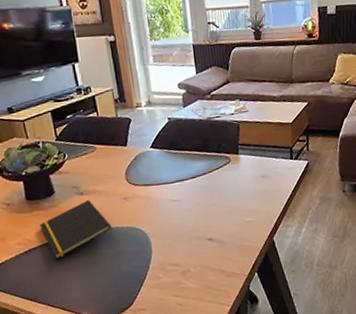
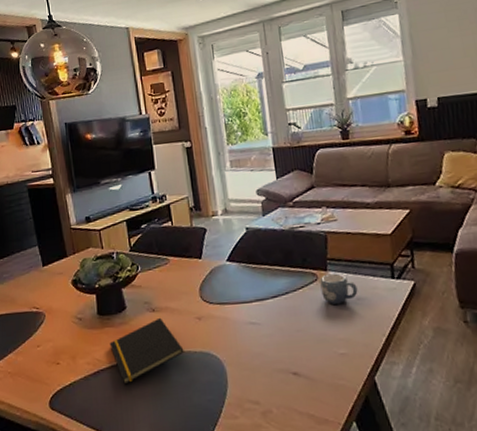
mug: none [232,156,263,182] -> present [320,273,358,304]

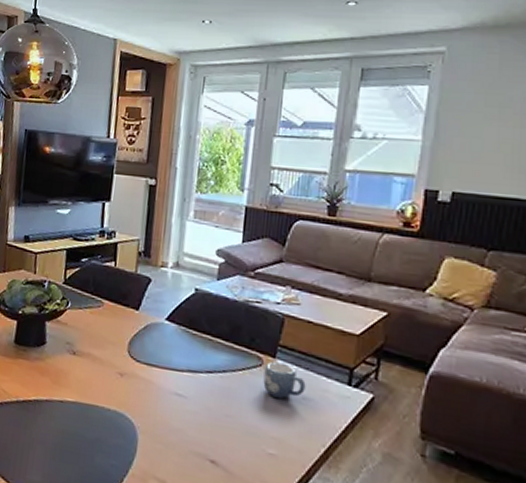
notepad: present [109,317,184,385] -> none [19,362,98,425]

